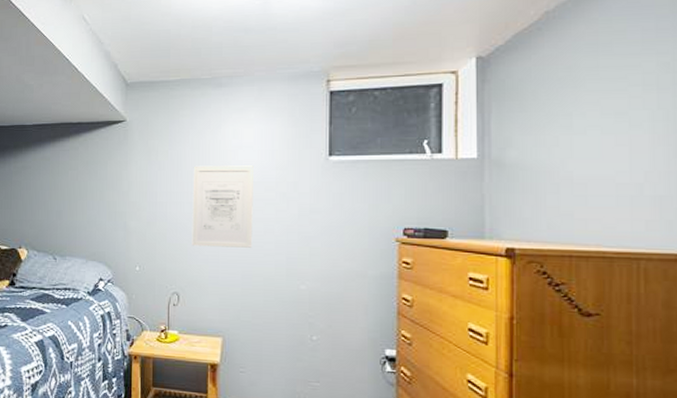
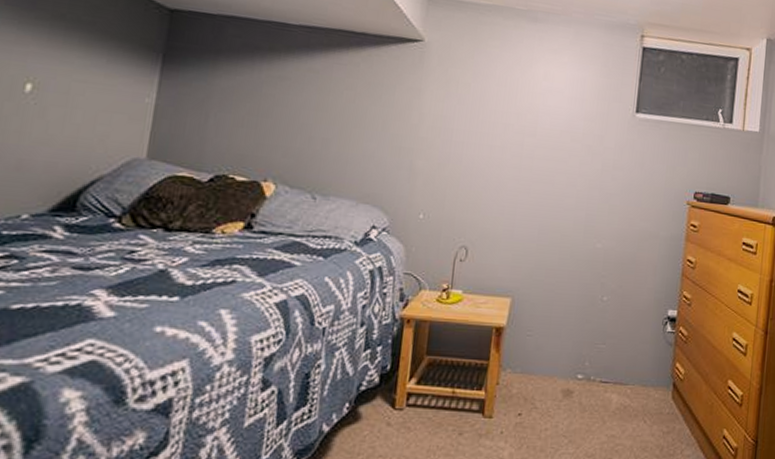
wall art: present [192,165,253,248] -> none [487,104,562,201]

